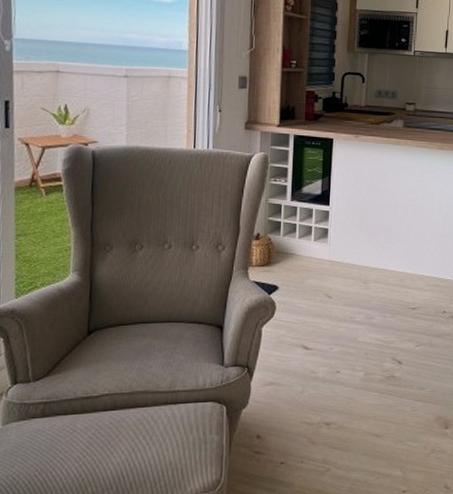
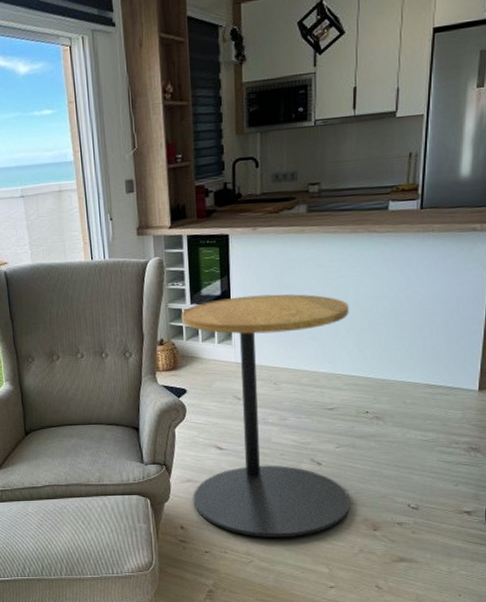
side table: none [273,197,434,443] -> present [181,294,350,538]

